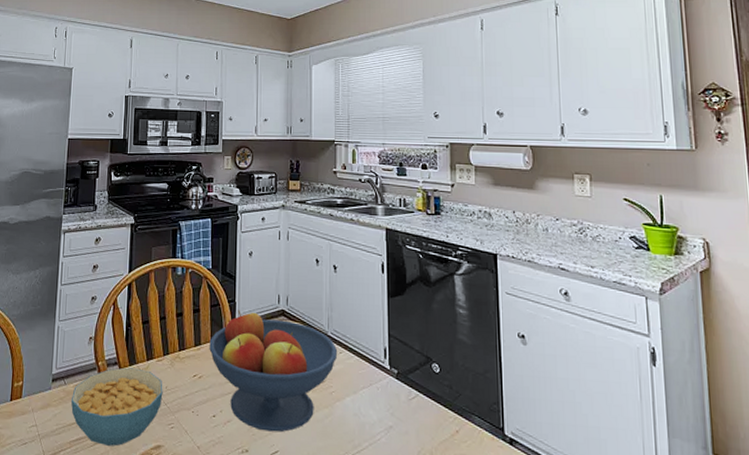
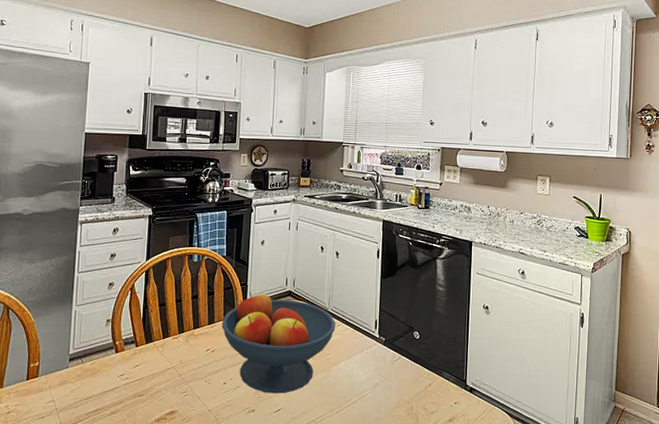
cereal bowl: present [70,367,163,446] -> none [88,345,178,414]

